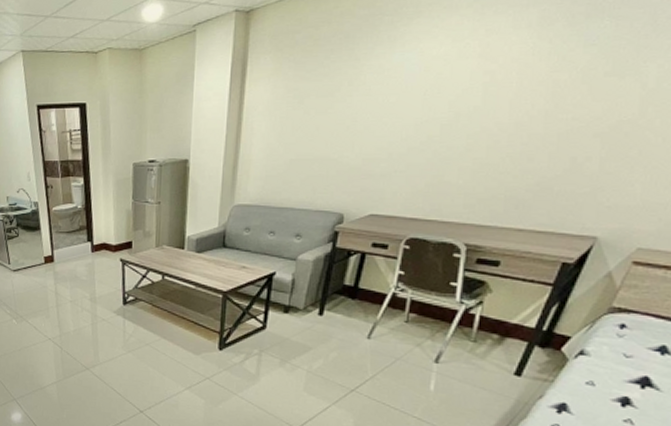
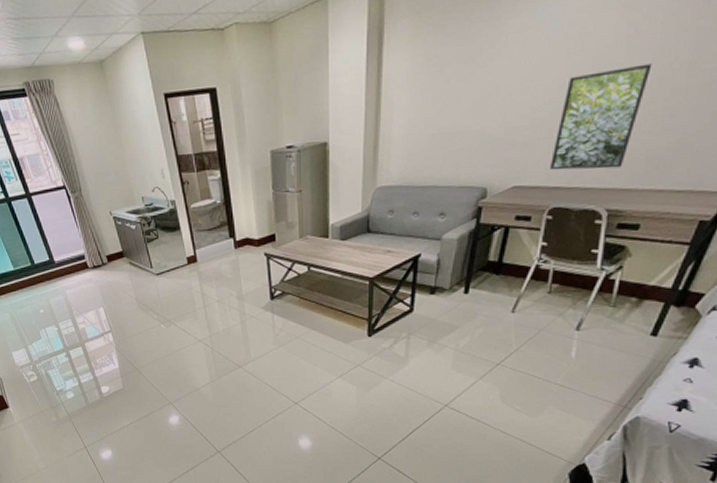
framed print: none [406,109,509,205] -> present [549,63,652,171]

